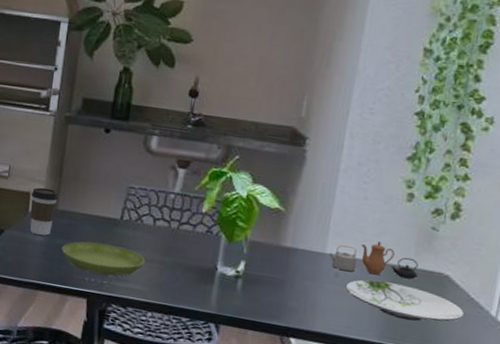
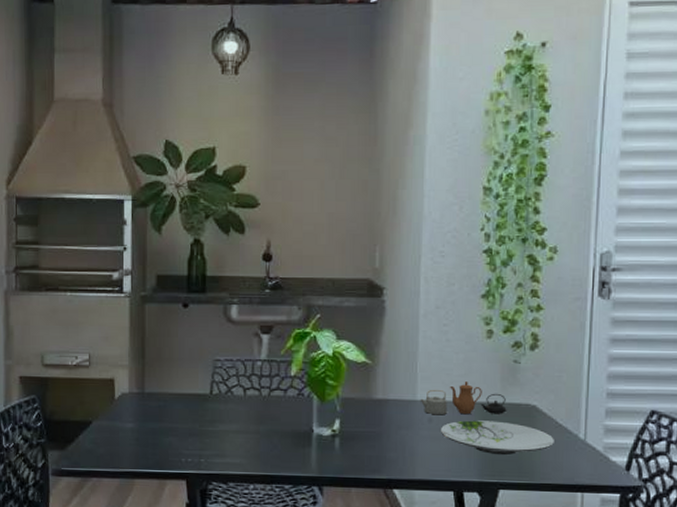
coffee cup: present [30,187,59,236] -> none [115,372,145,421]
saucer: present [61,241,146,277] -> none [154,420,241,453]

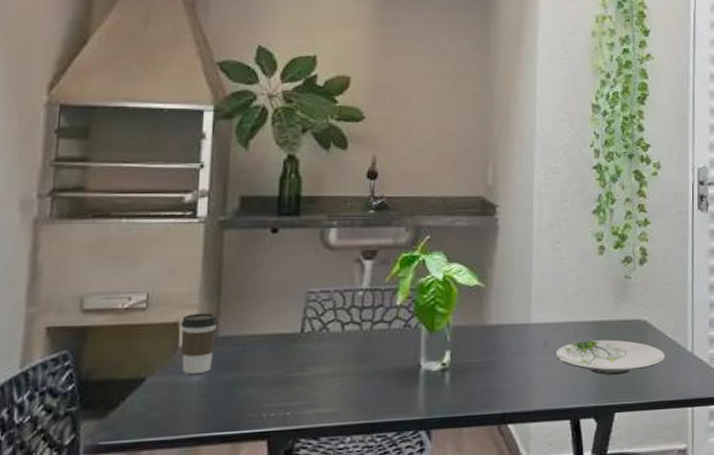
coffee cup: none [115,372,145,421] -> present [180,312,219,374]
teapot: present [420,382,507,415] -> none [534,300,620,338]

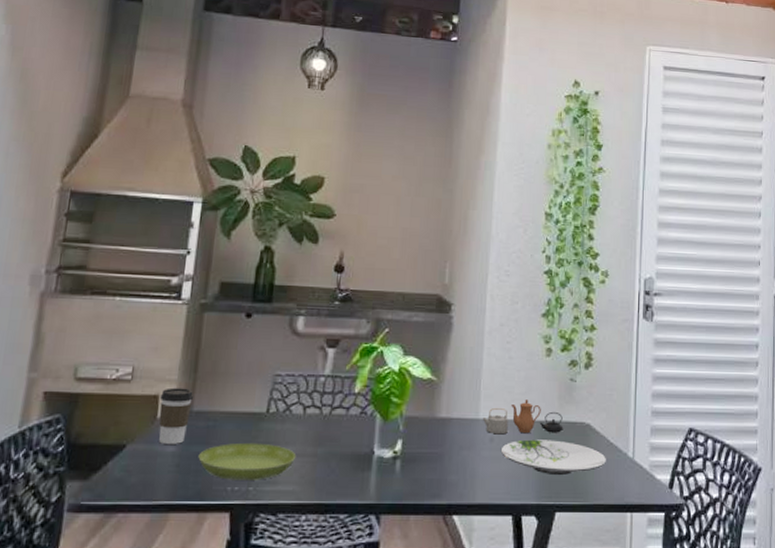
saucer: none [228,365,337,407] -> present [198,442,297,480]
teapot: none [534,300,620,338] -> present [482,400,564,435]

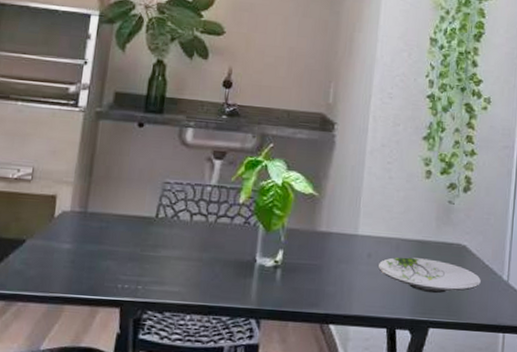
coffee cup: present [159,387,194,444] -> none [56,189,89,242]
saucer: present [198,442,297,480] -> none [91,244,183,280]
teapot: present [482,400,564,435] -> none [361,219,440,253]

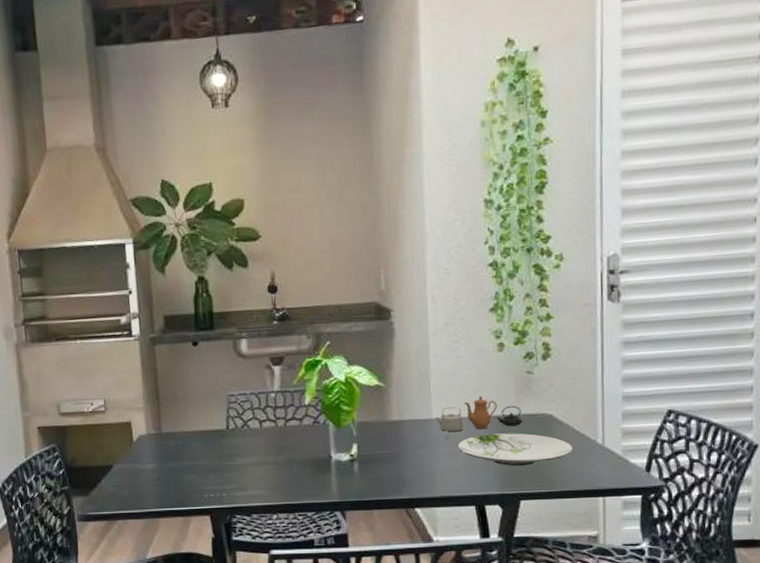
teapot: none [361,219,440,253] -> present [435,396,523,432]

